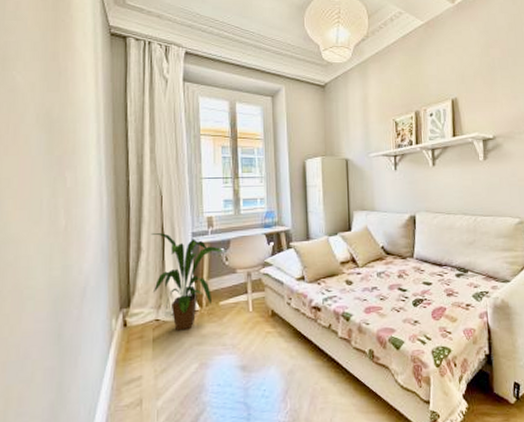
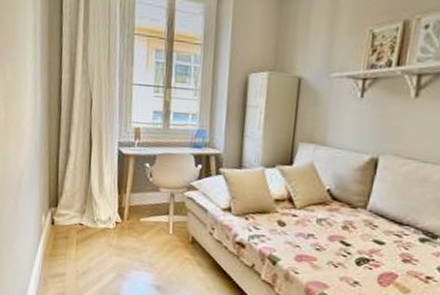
house plant: present [151,232,227,331] -> none [78,136,152,239]

